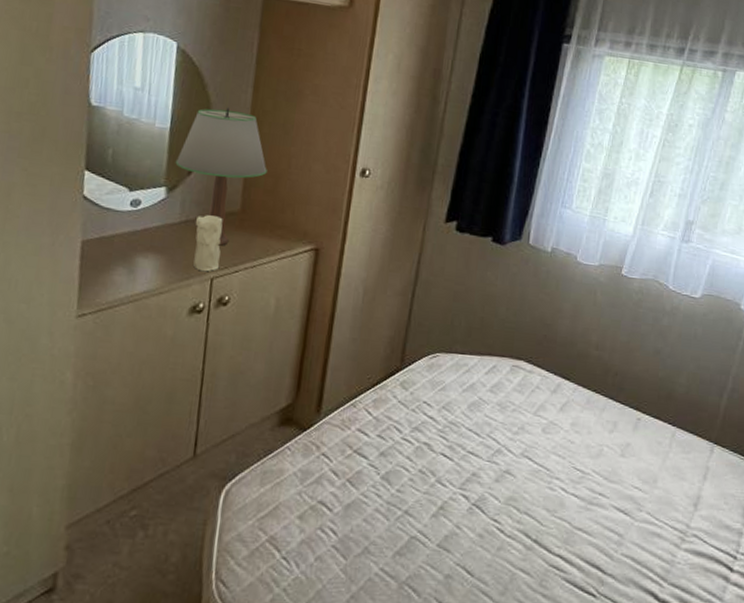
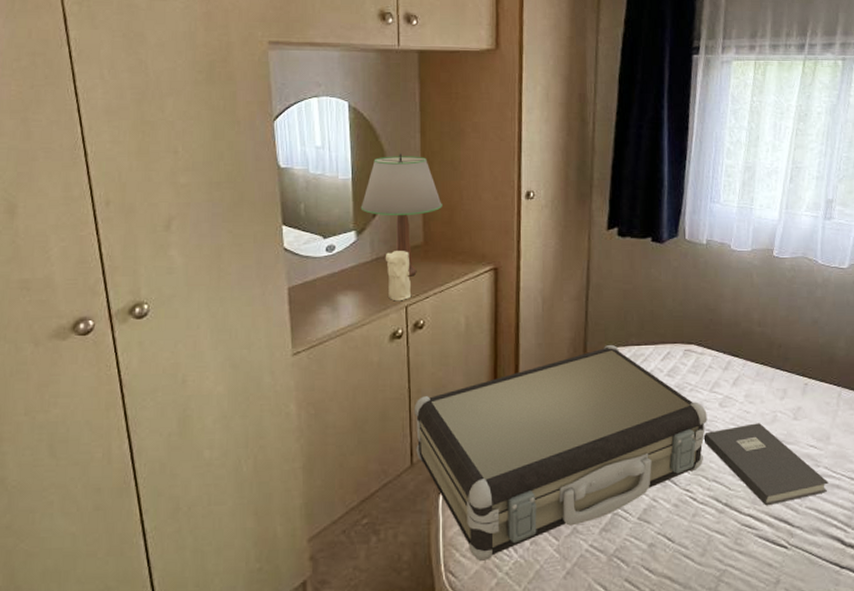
briefcase: none [201,349,528,573] -> present [415,345,708,561]
book: none [520,455,650,548] -> present [703,423,829,506]

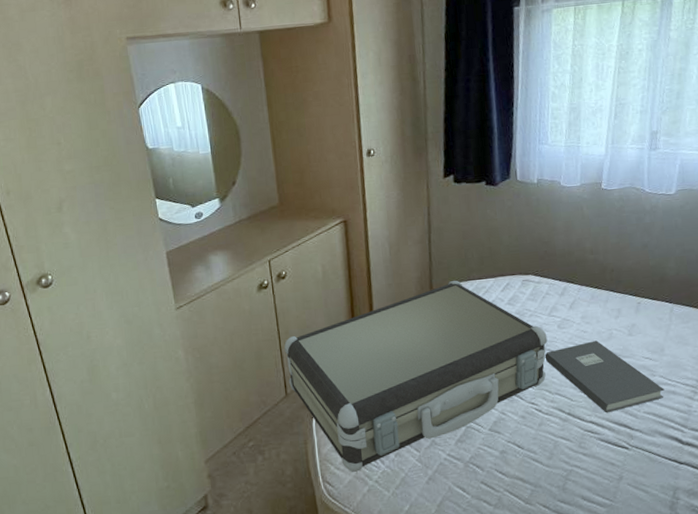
table lamp: present [360,152,442,277] -> none [221,125,293,234]
candle: present [385,251,412,302] -> none [246,212,273,257]

